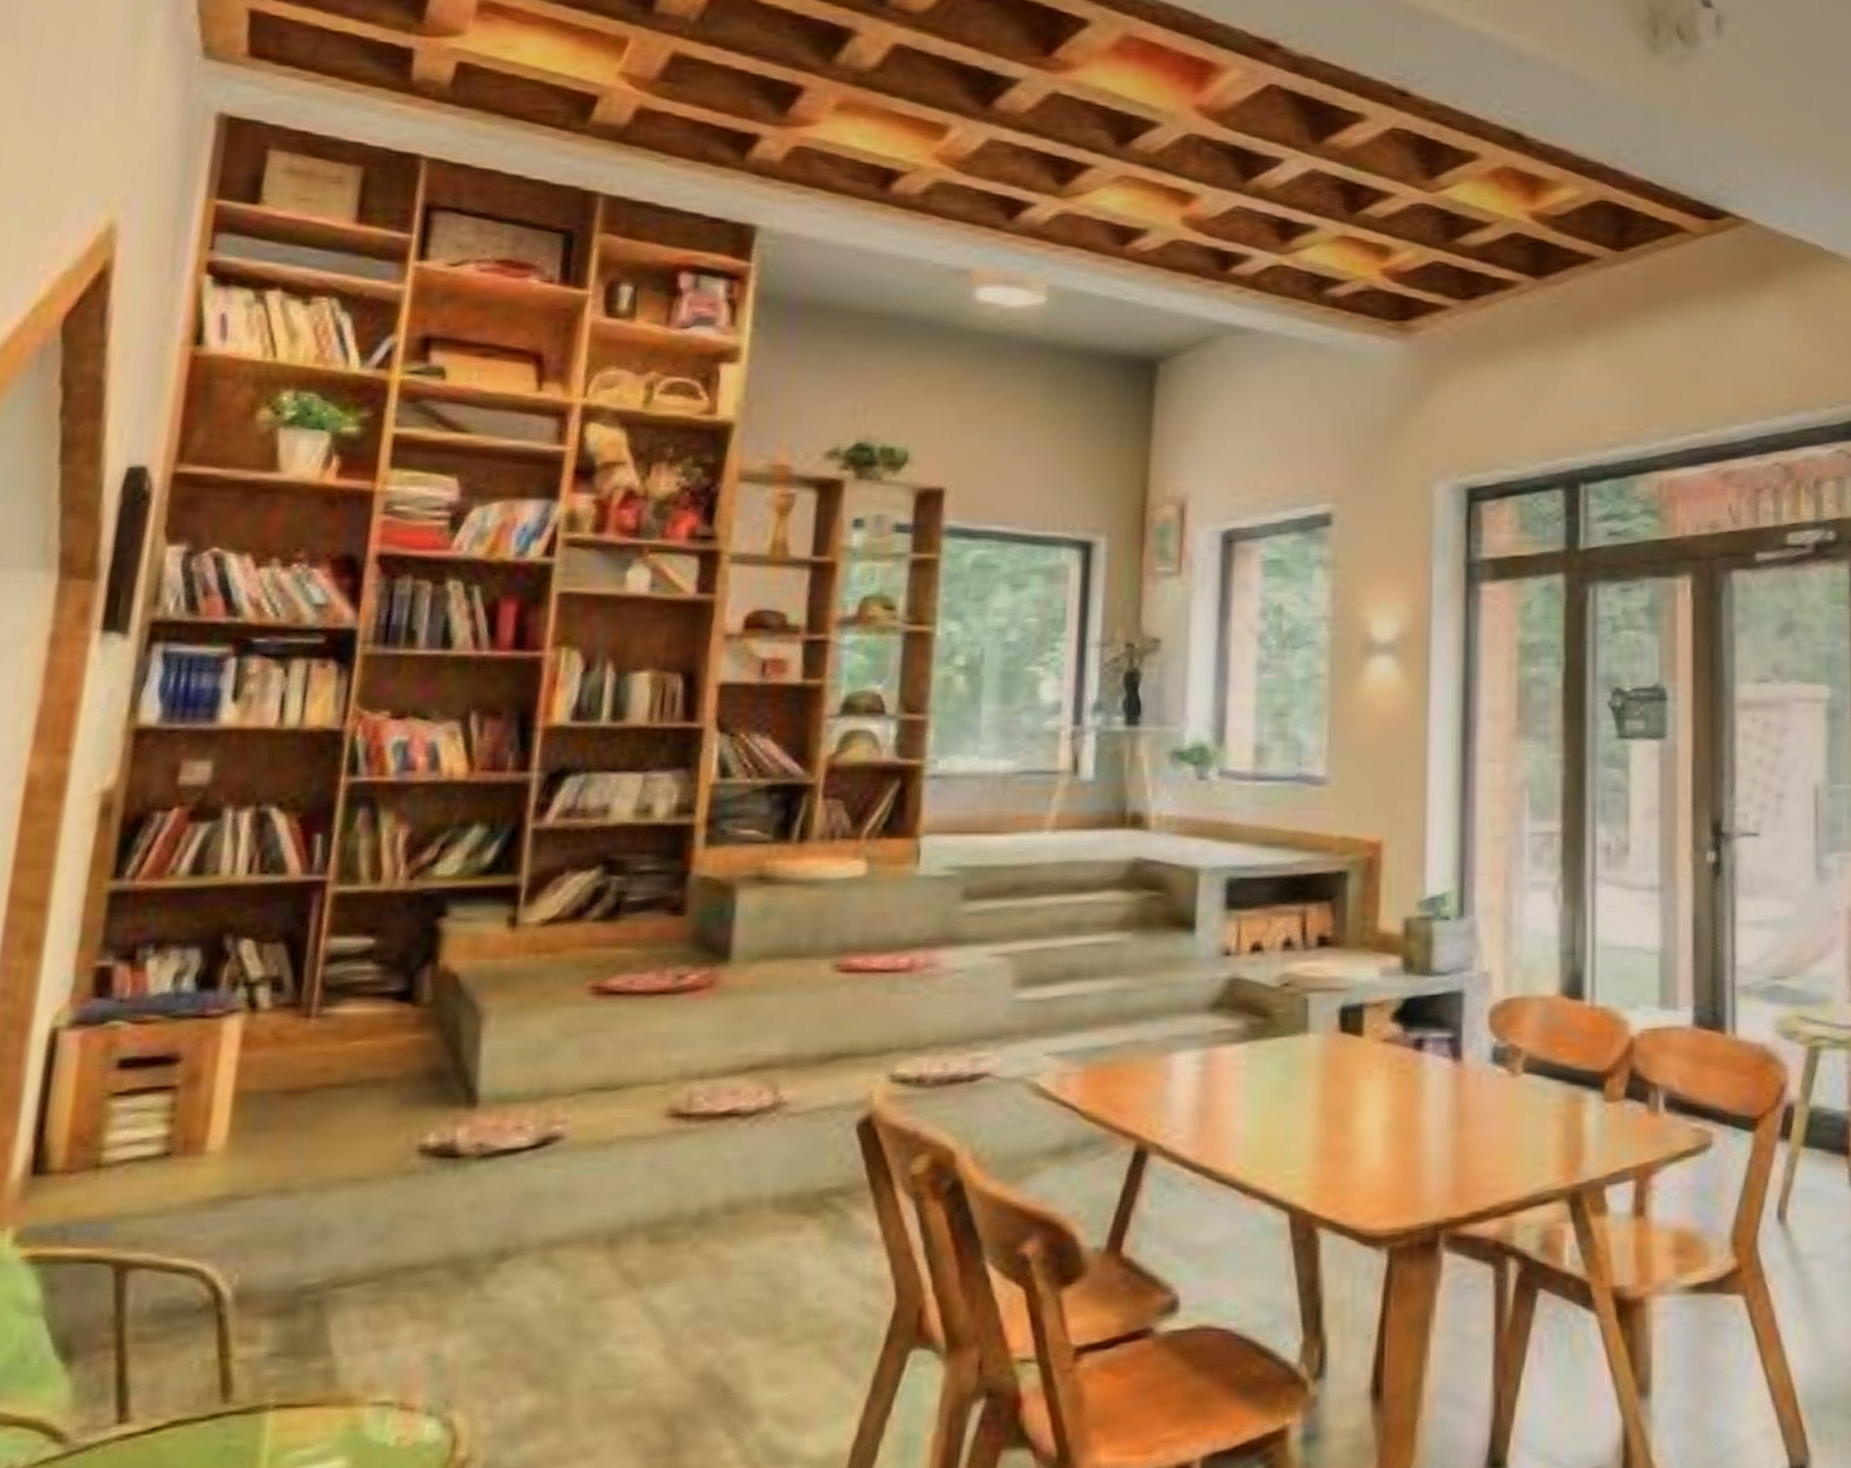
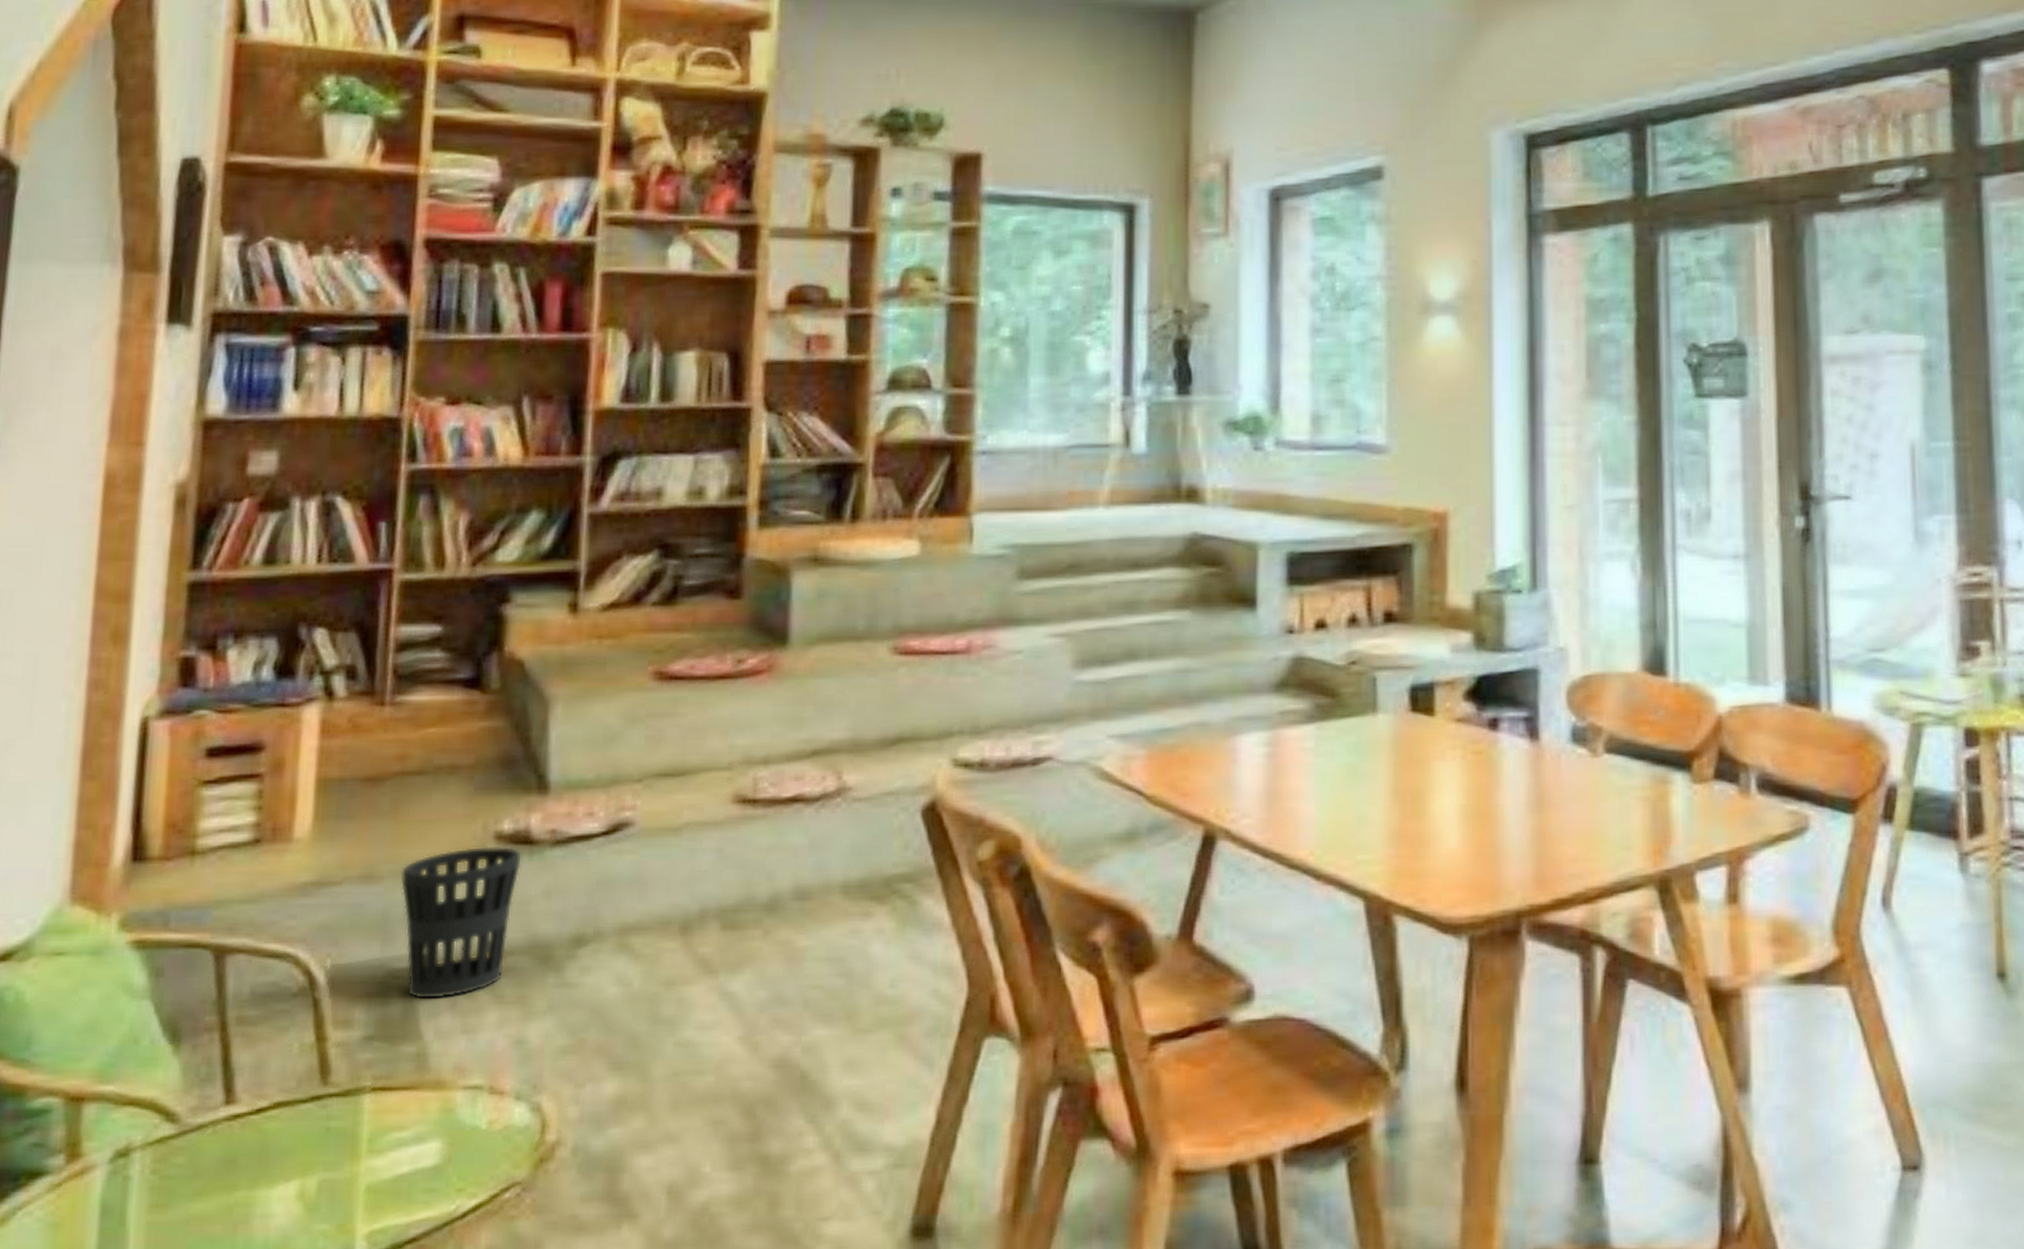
wastebasket: none [317,1159,446,1315] -> present [400,846,522,1000]

